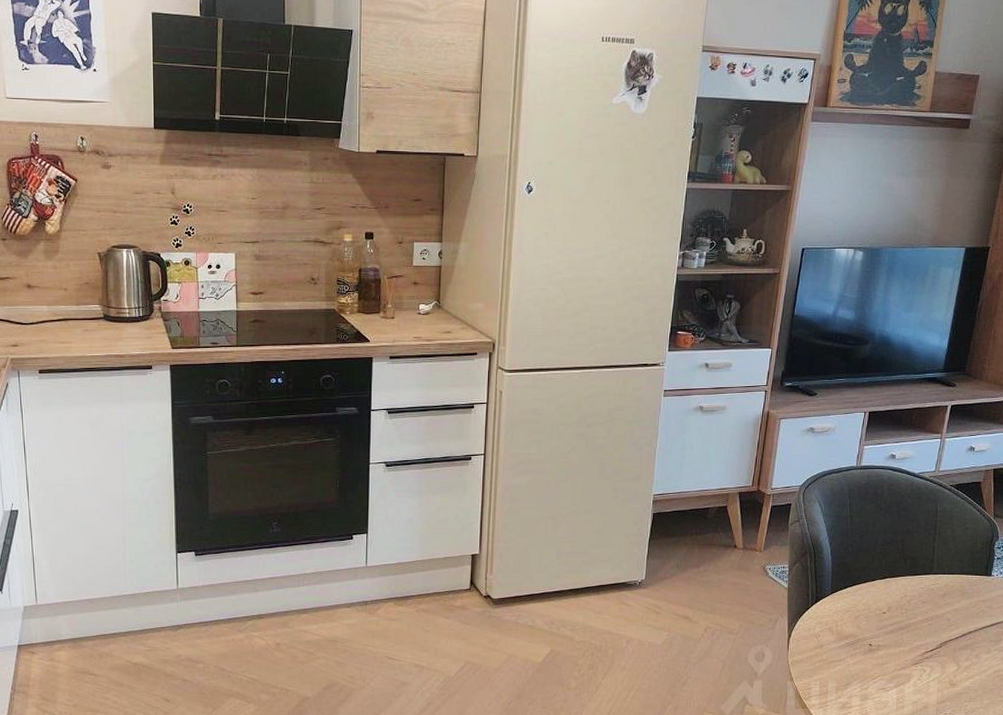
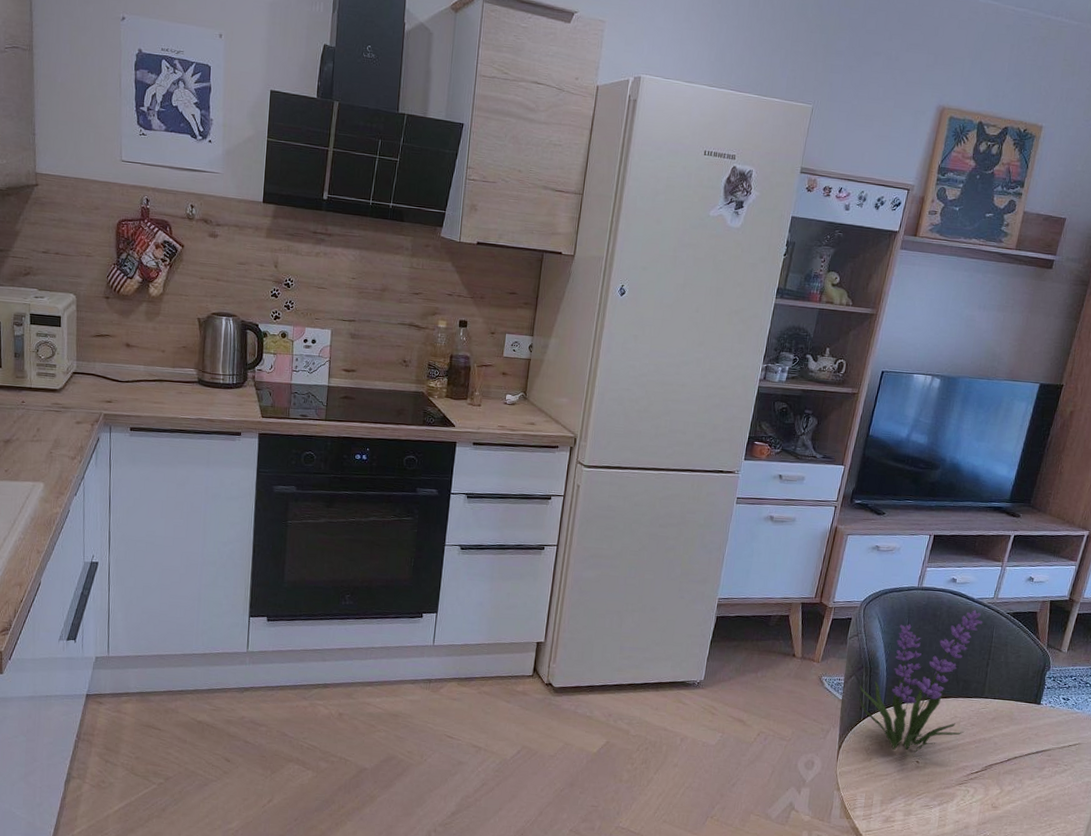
plant: none [804,485,926,636] -> present [857,610,983,753]

